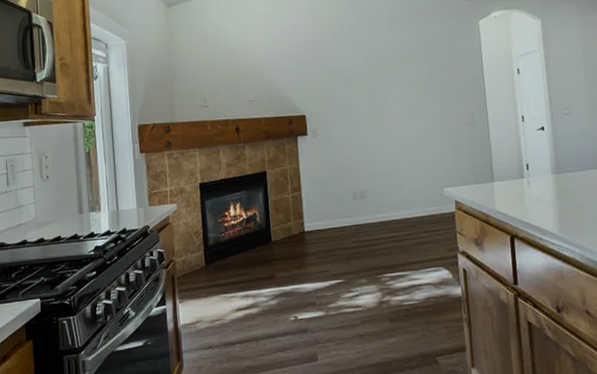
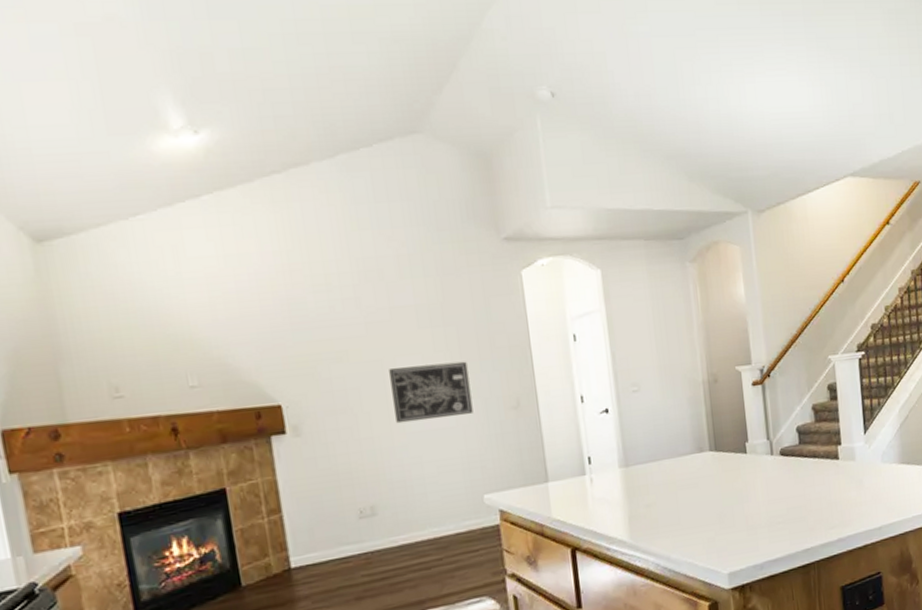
wall art: none [379,87,439,132] -> present [389,361,473,424]

